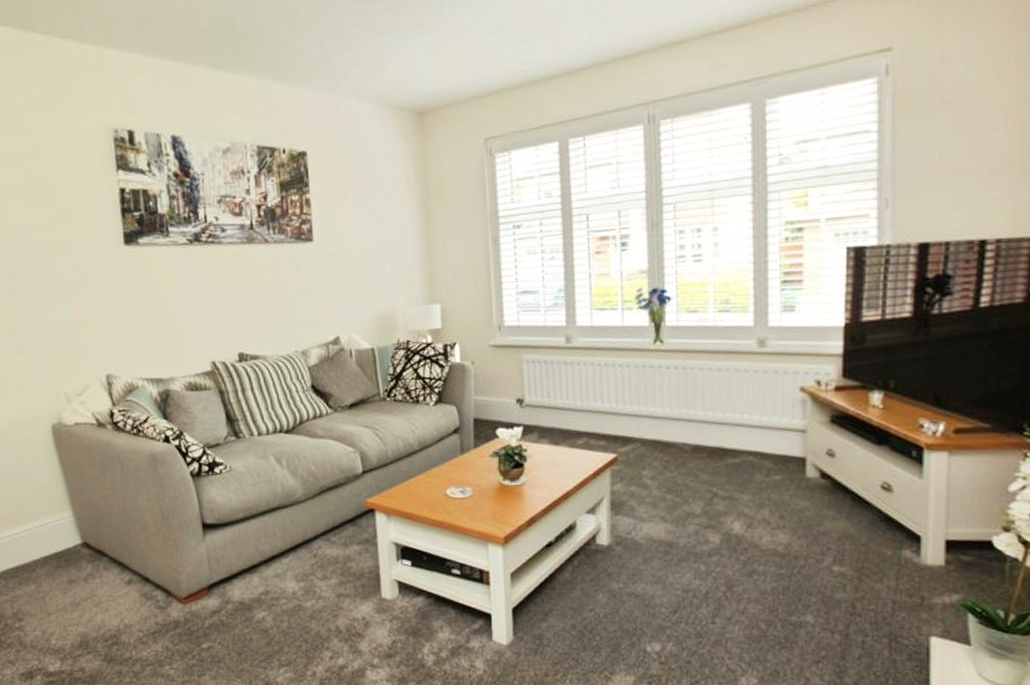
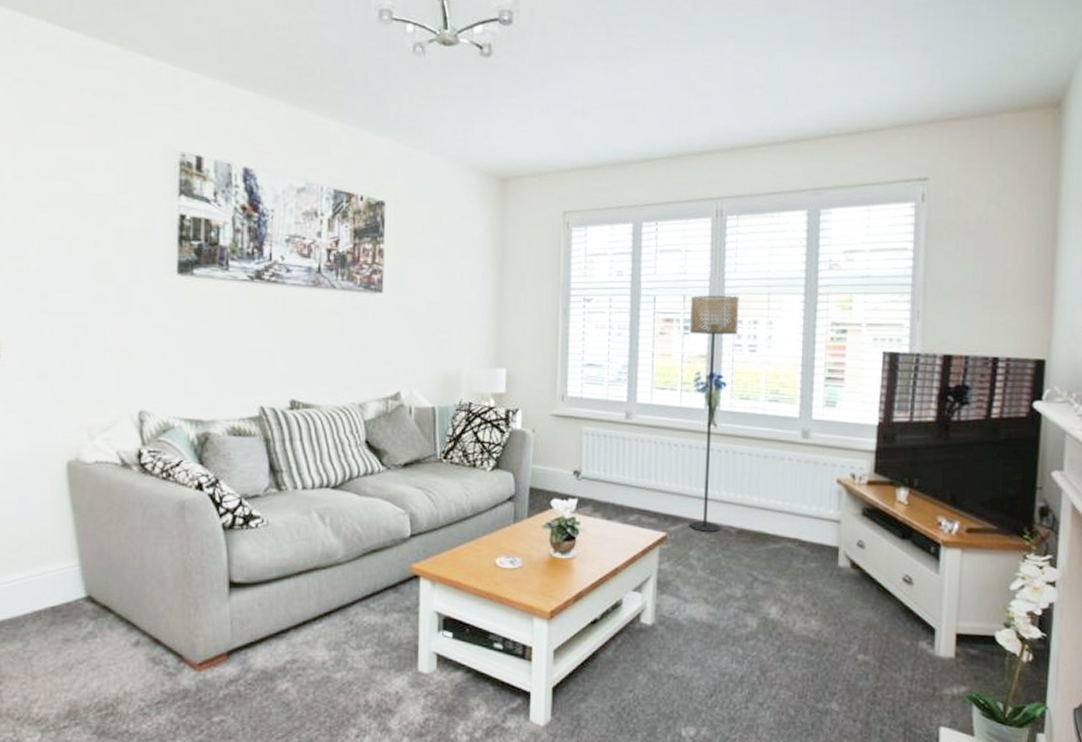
floor lamp: none [627,205,681,451] -> present [689,295,740,532]

